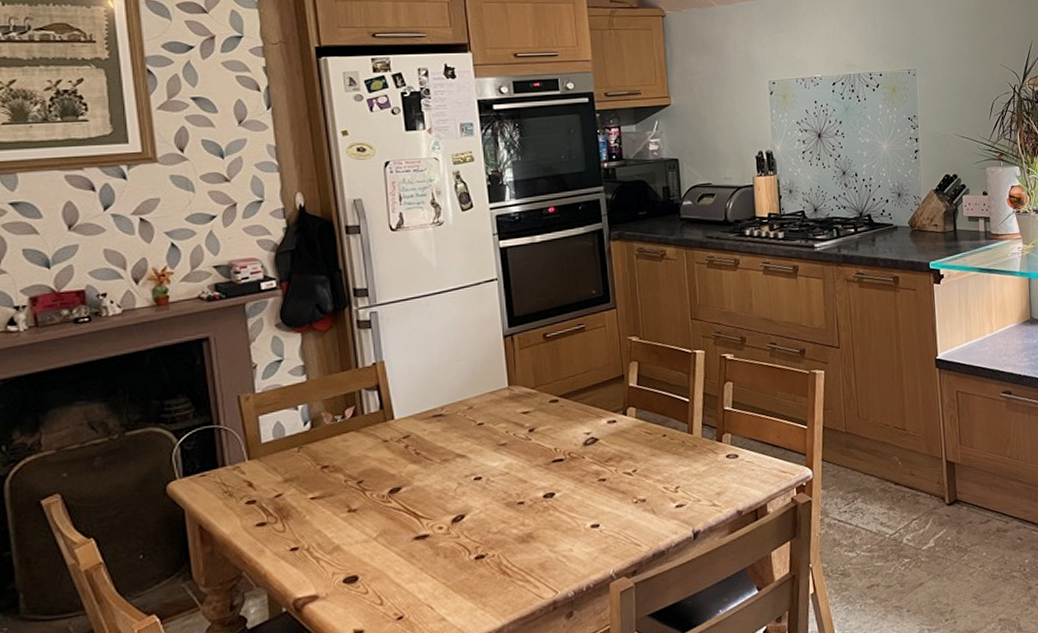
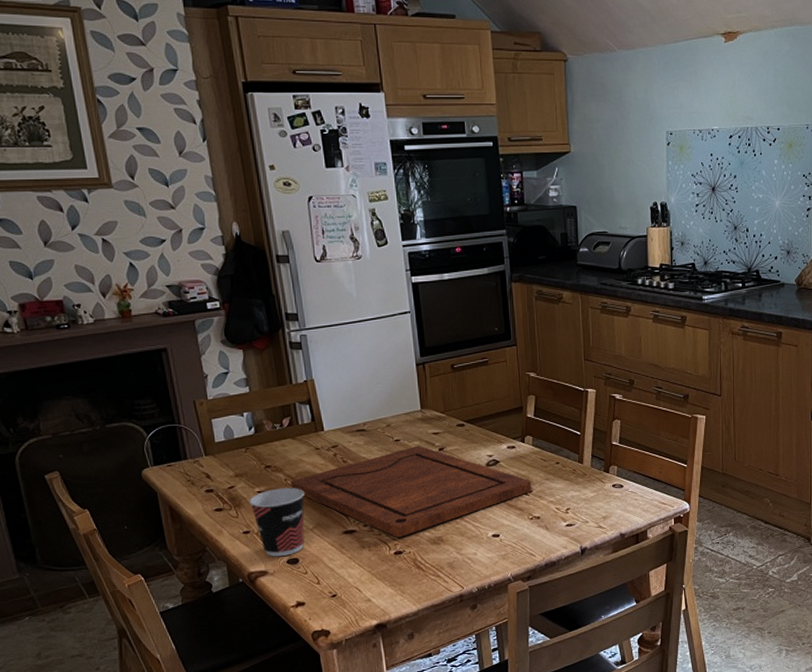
cup: none [300,489,368,577] -> present [249,488,305,557]
cutting board: none [352,428,637,539] -> present [291,445,532,538]

